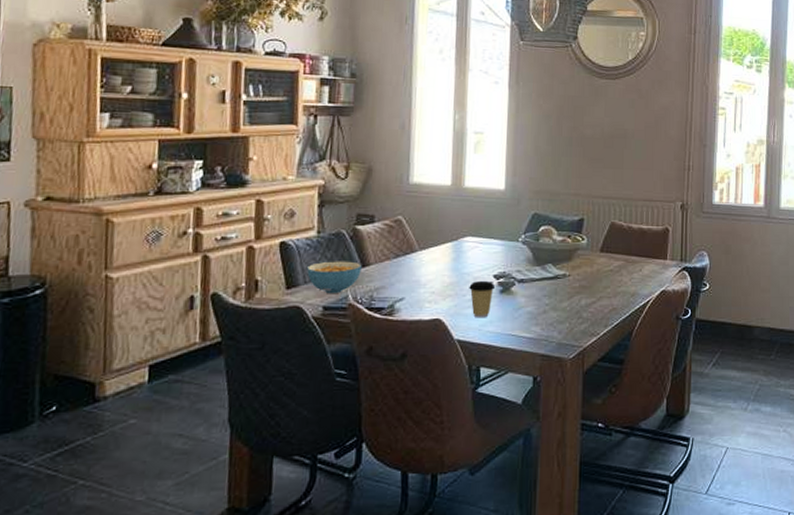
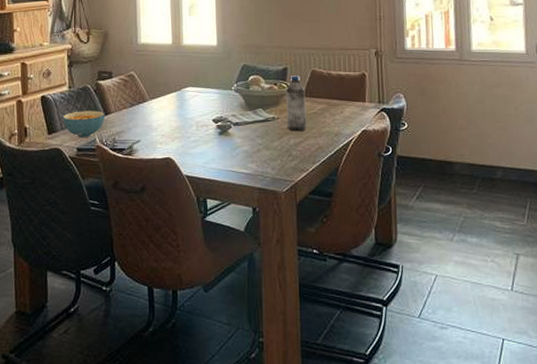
coffee cup: present [469,281,496,318] -> none [193,125,215,157]
water bottle: none [579,228,602,290] -> present [285,76,307,131]

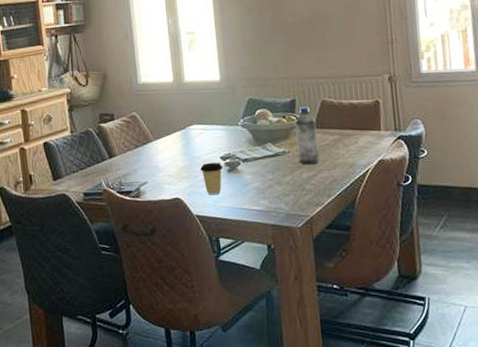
cereal bowl: present [63,110,105,138] -> none [67,154,110,183]
coffee cup: none [193,125,215,157] -> present [200,162,224,195]

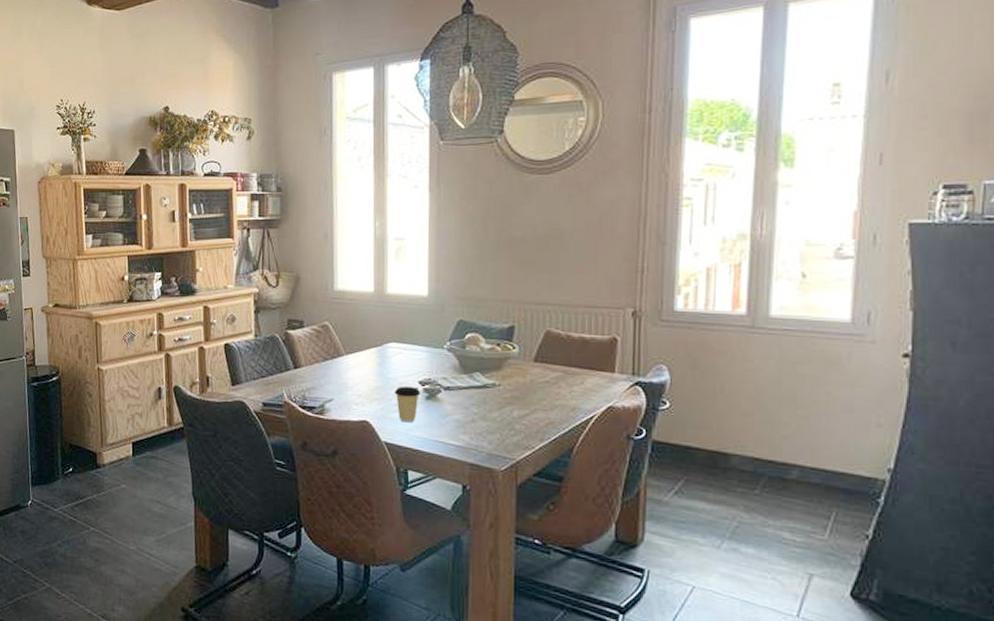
water bottle: present [295,107,320,164] -> none [510,336,536,402]

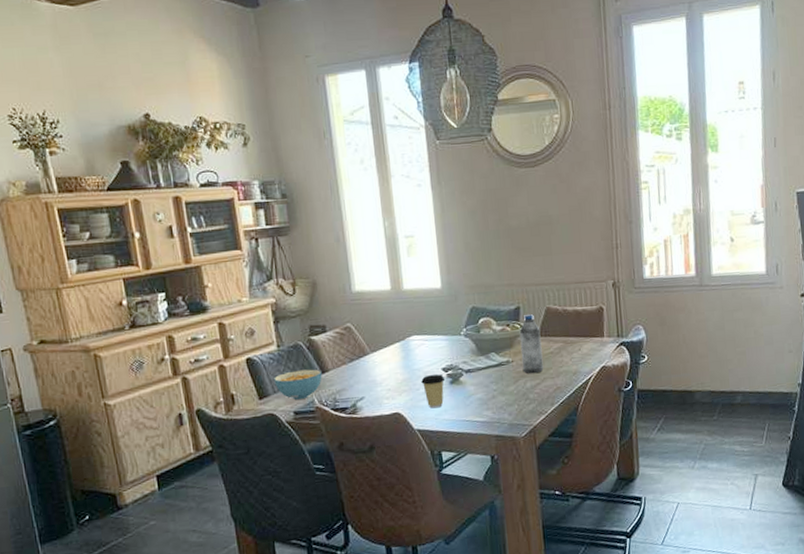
cereal bowl: none [248,362,294,392] -> present [274,369,322,400]
water bottle: none [510,336,536,402] -> present [519,314,544,374]

